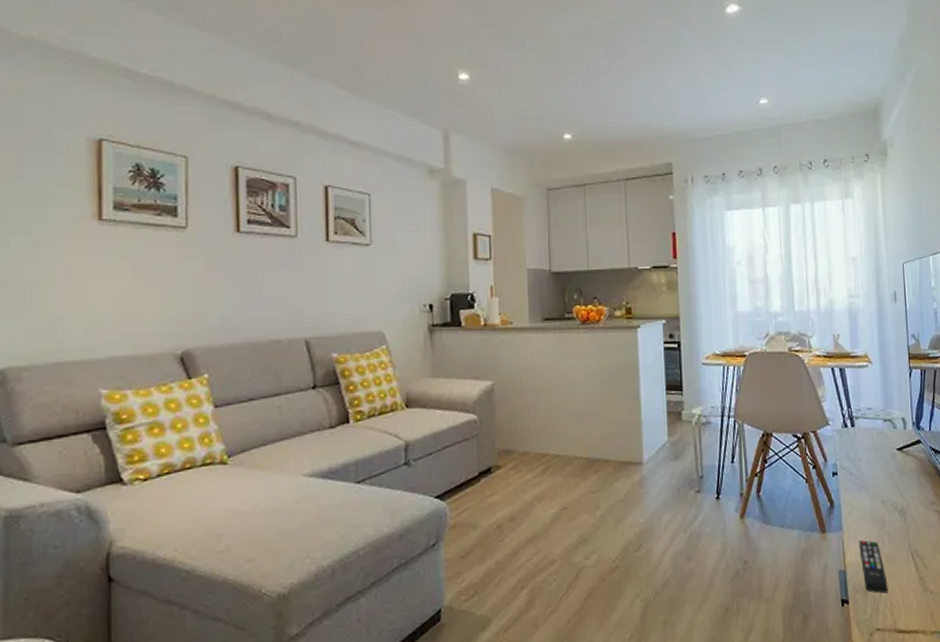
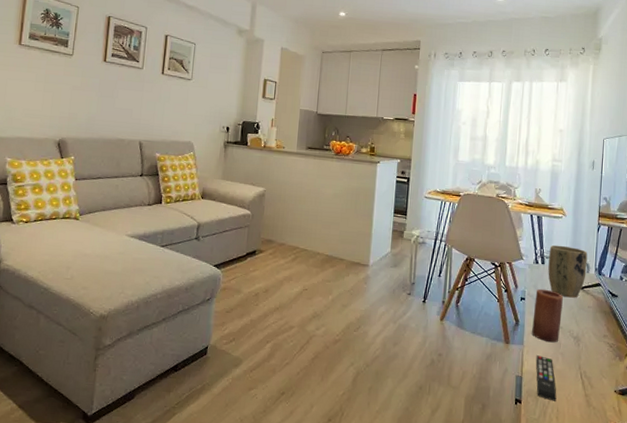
candle: none [849,457,883,522] -> present [532,288,563,343]
plant pot: none [858,400,904,463] -> present [548,244,588,298]

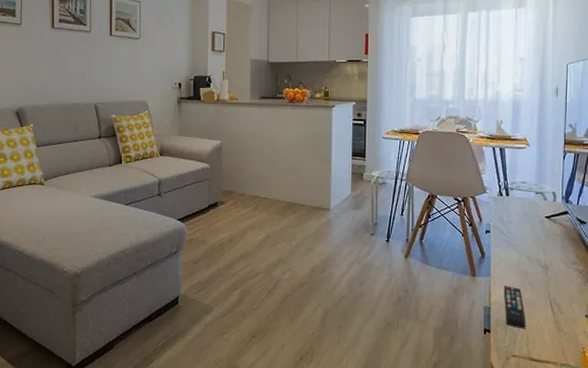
candle: present [532,288,563,343] -> none [498,220,529,273]
plant pot: present [548,244,588,298] -> none [513,176,554,227]

